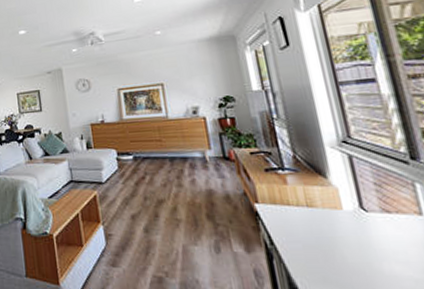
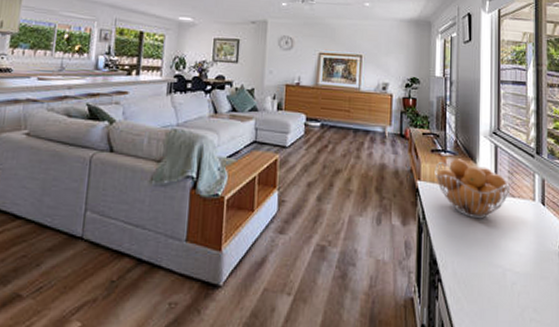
fruit basket: none [273,175,383,241] -> present [435,158,511,219]

